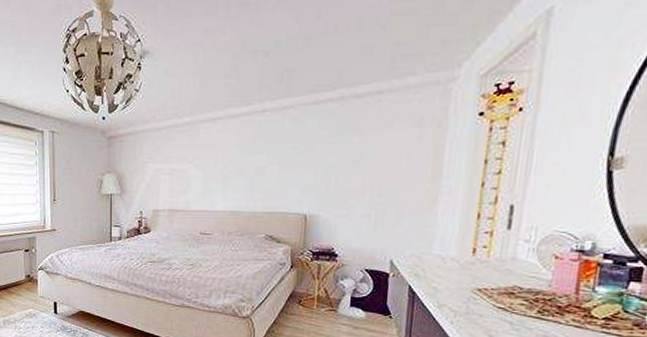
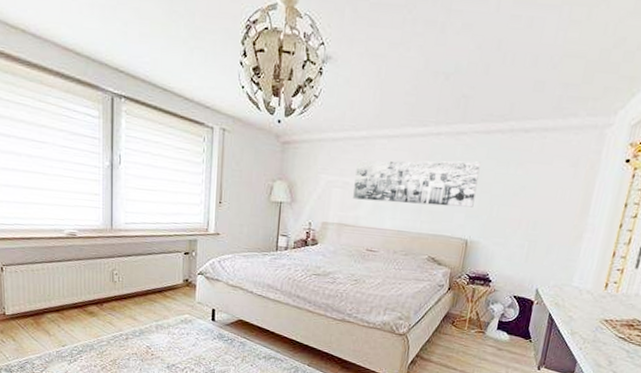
wall art: none [182,133,312,184] -> present [353,160,481,208]

